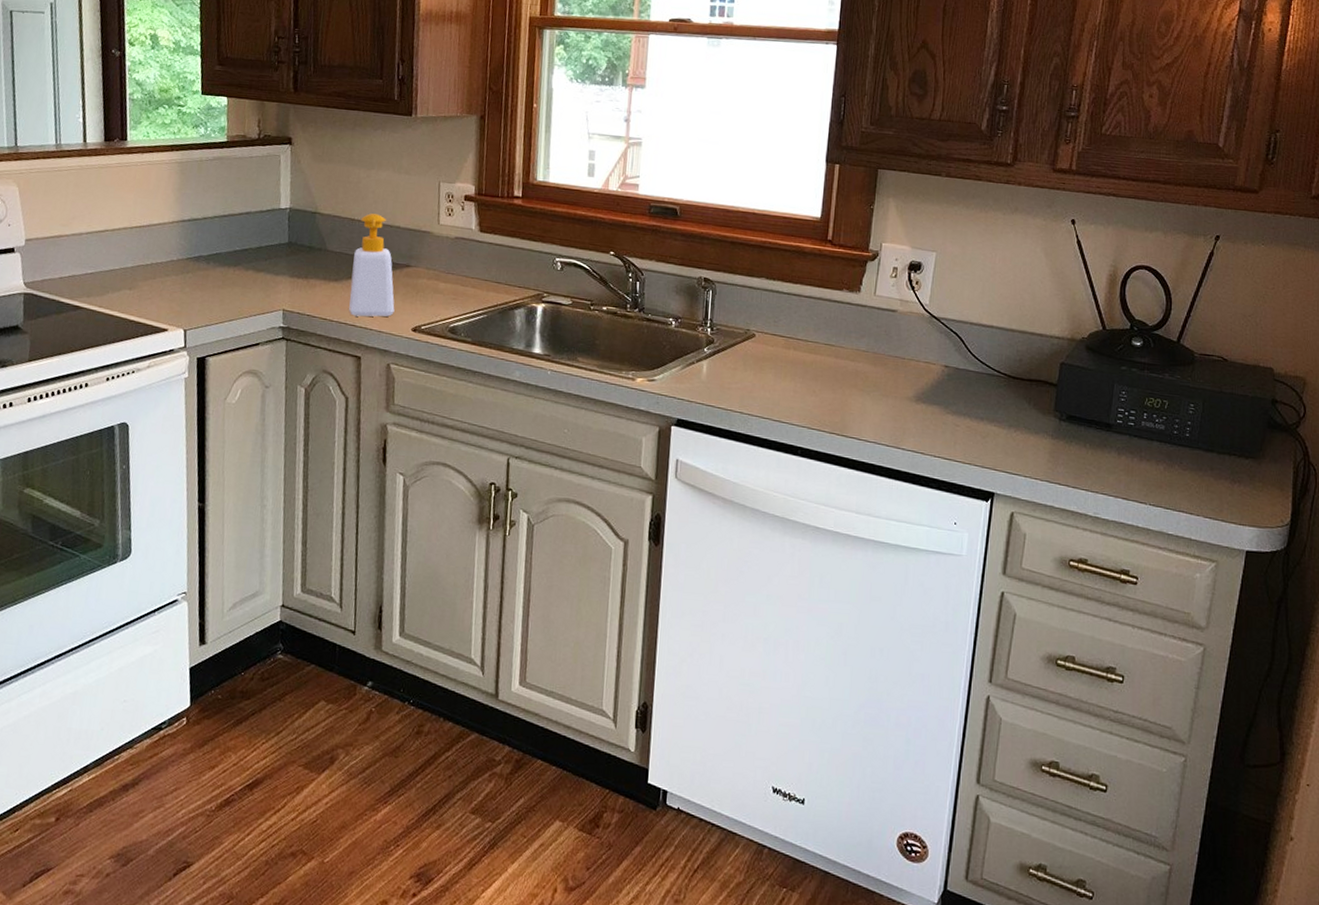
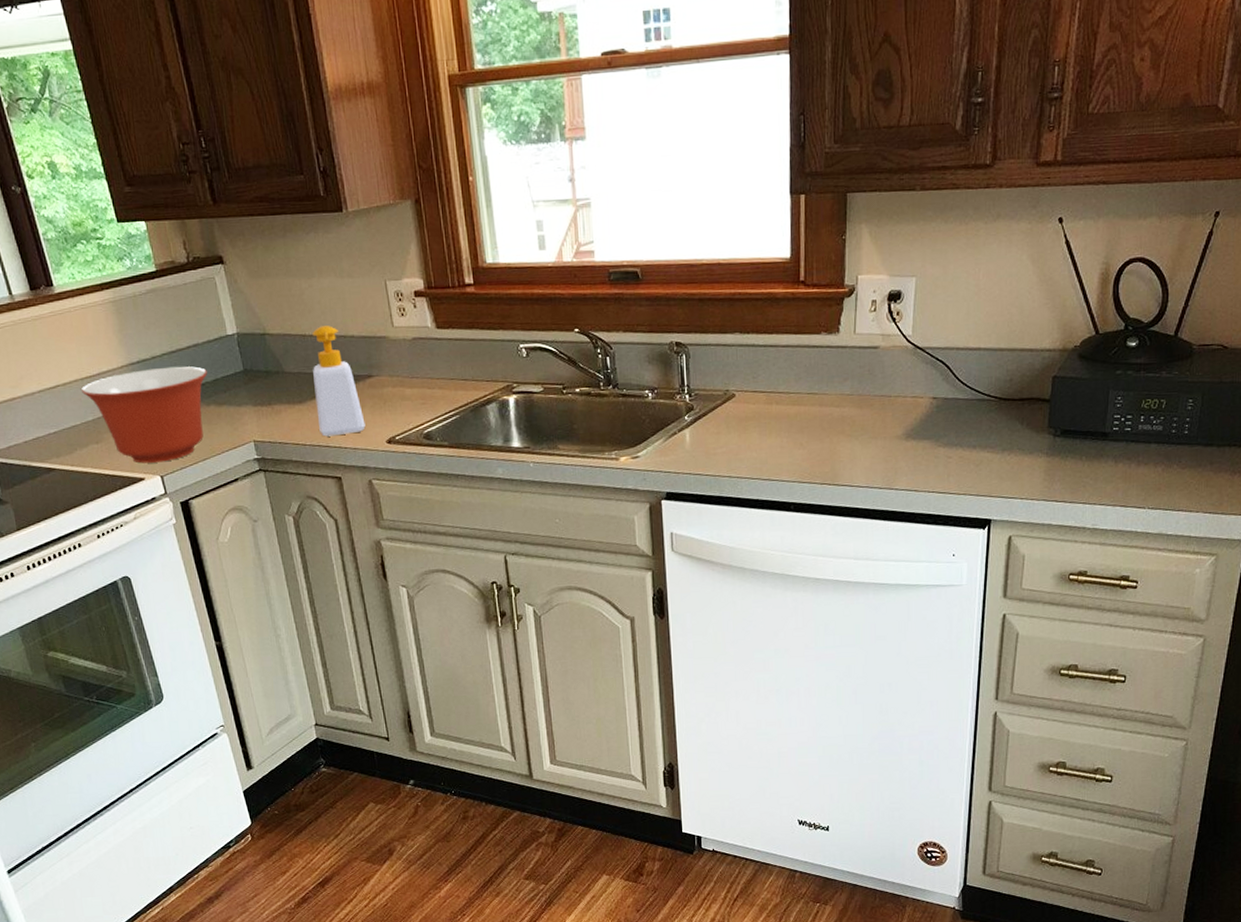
mixing bowl: none [128,228,253,317] -> present [82,366,207,463]

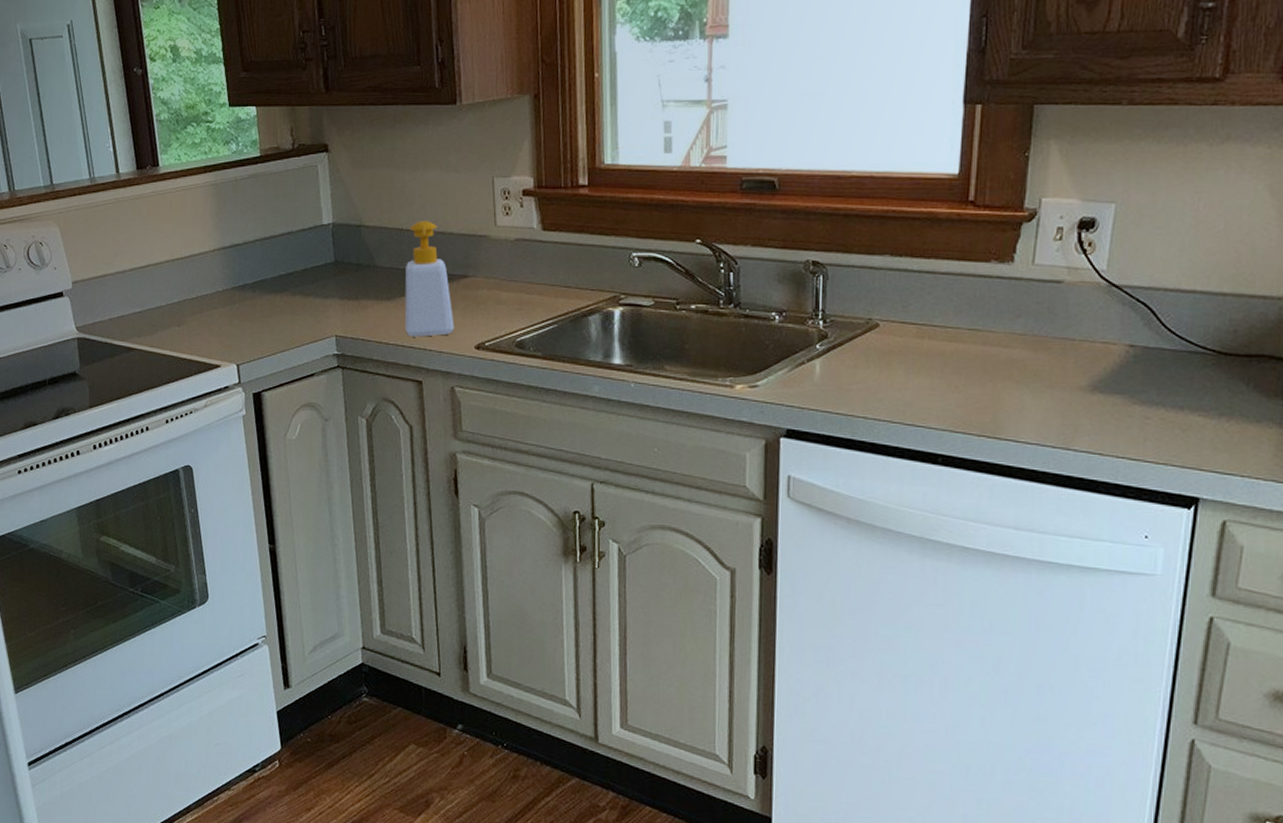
mixing bowl: present [82,366,207,463] -> none [172,253,297,350]

